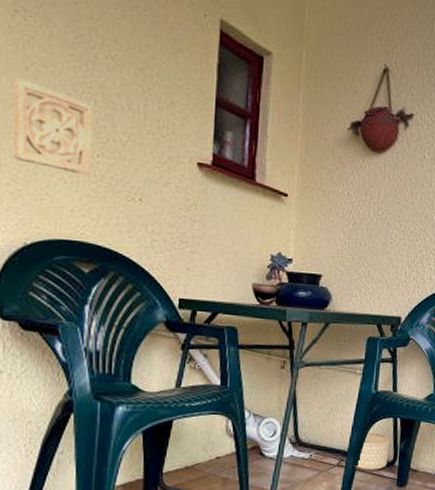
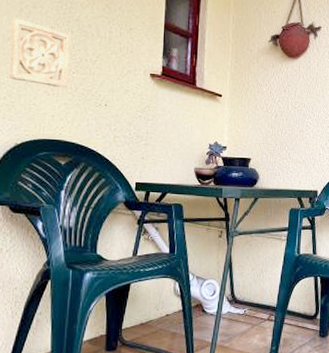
planter: present [354,432,390,471] -> none [282,290,312,324]

